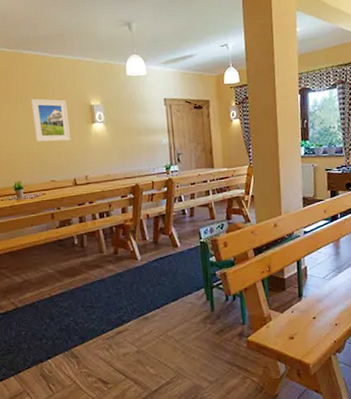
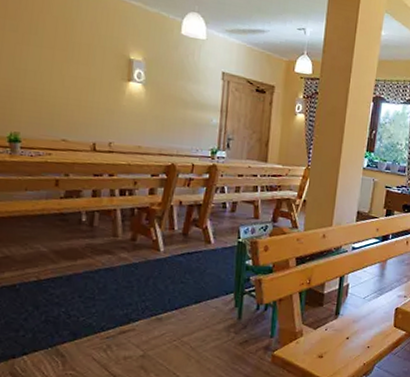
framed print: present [31,98,71,142] -> none [48,32,98,96]

